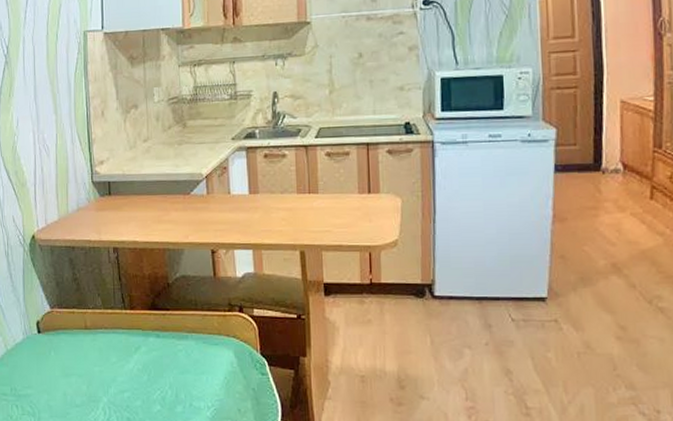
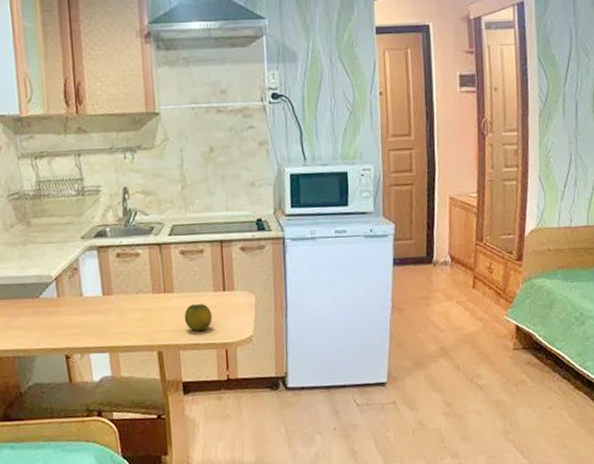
fruit: none [328,206,357,233] -> present [184,304,213,332]

